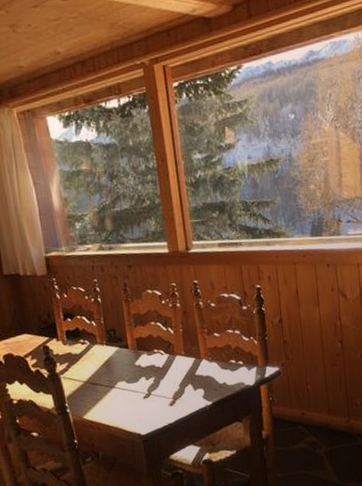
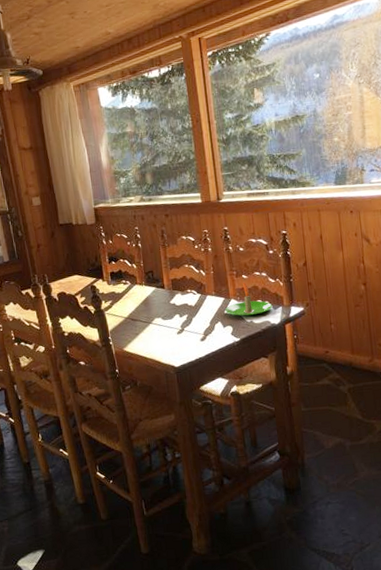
candle: none [195,340,247,378] -> present [225,282,273,316]

